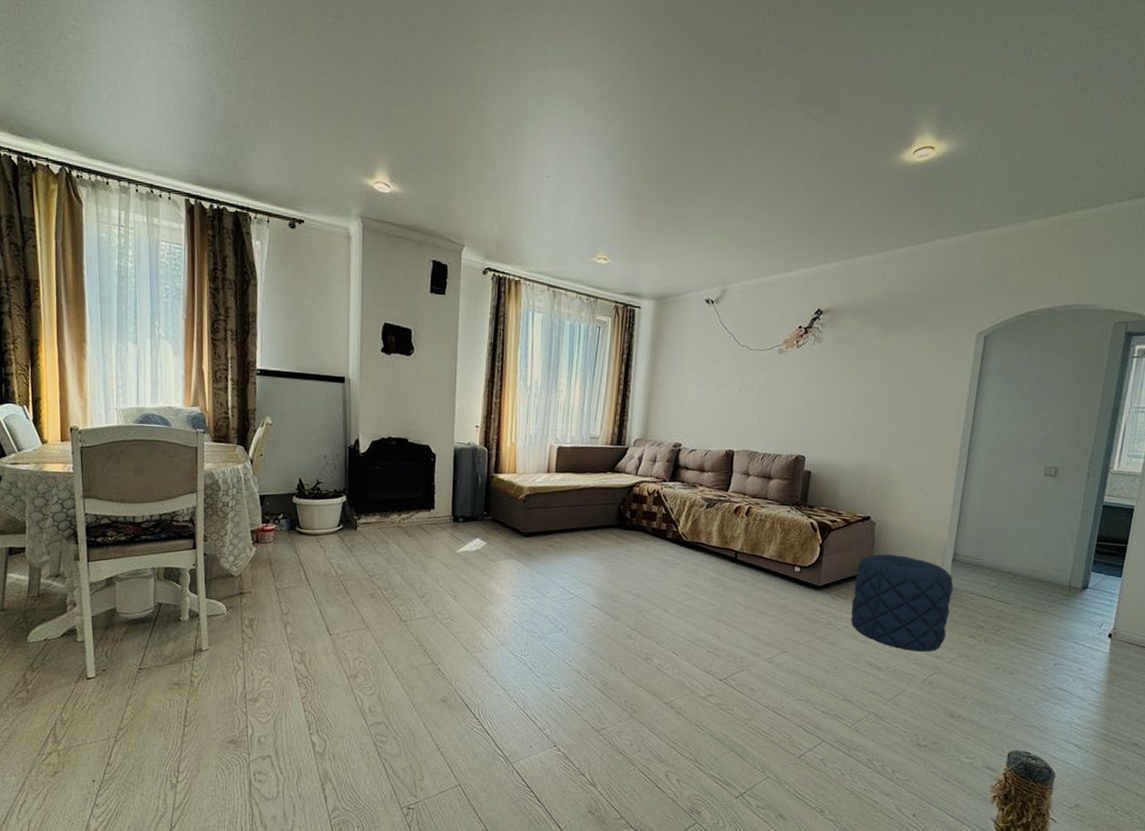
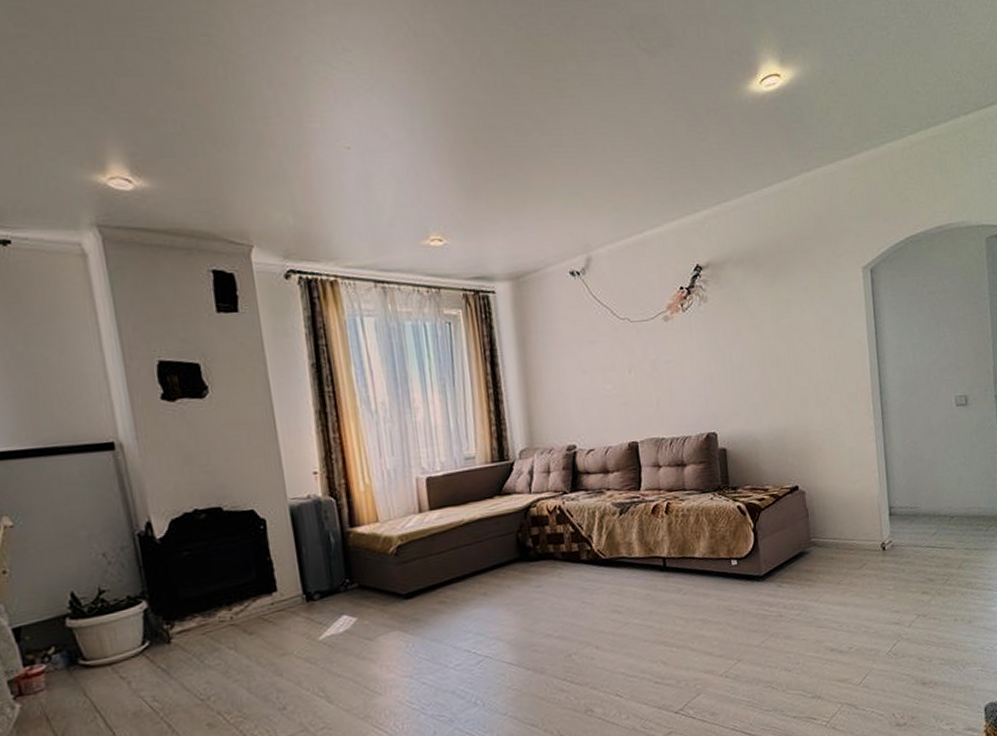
pouf: present [850,554,954,652] -> none [796,521,900,625]

